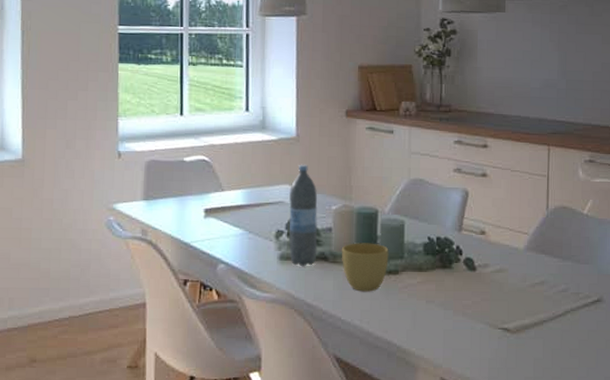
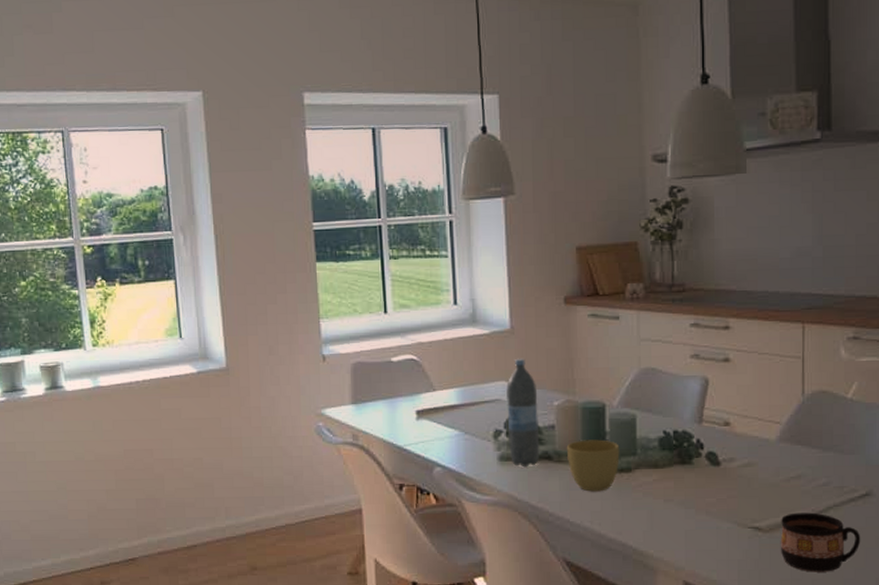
cup: none [526,316,593,371] -> present [781,512,861,572]

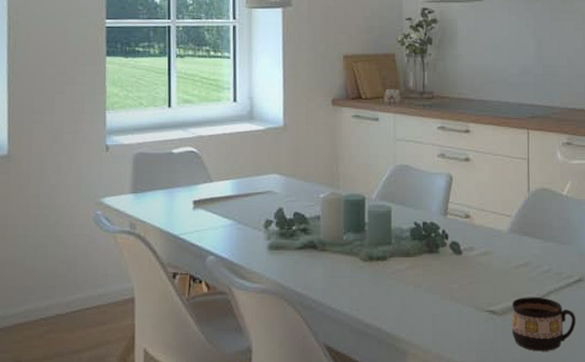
water bottle: present [506,358,540,468] -> none [278,153,307,256]
cup: present [566,439,620,492] -> none [330,230,377,279]

